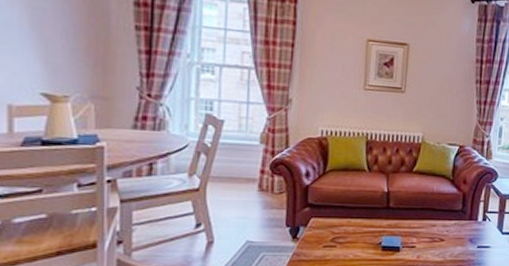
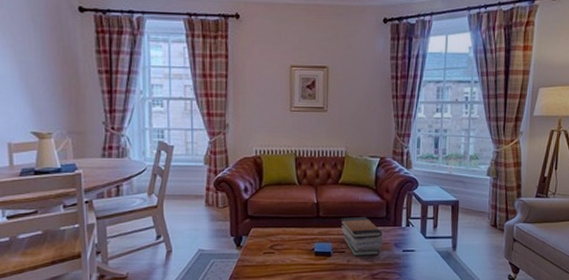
book stack: none [412,209,458,252] -> present [340,217,384,256]

